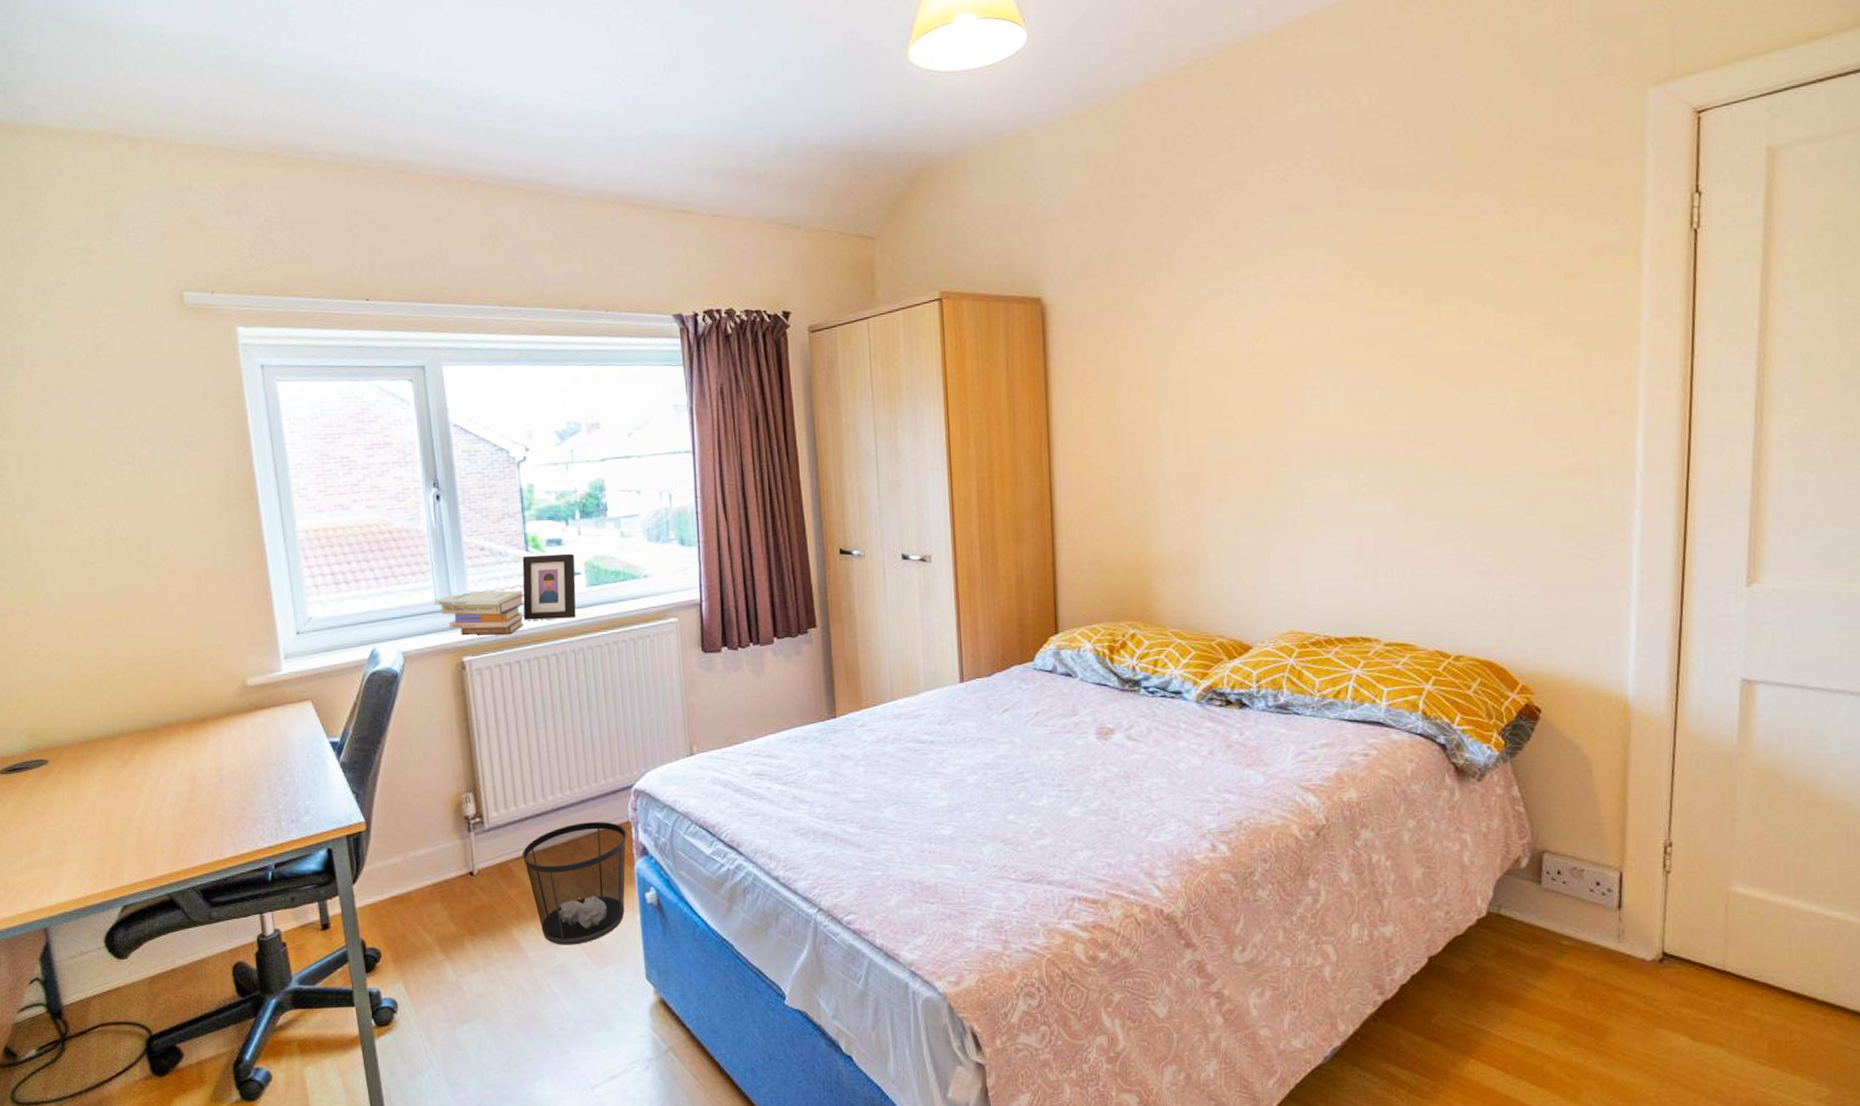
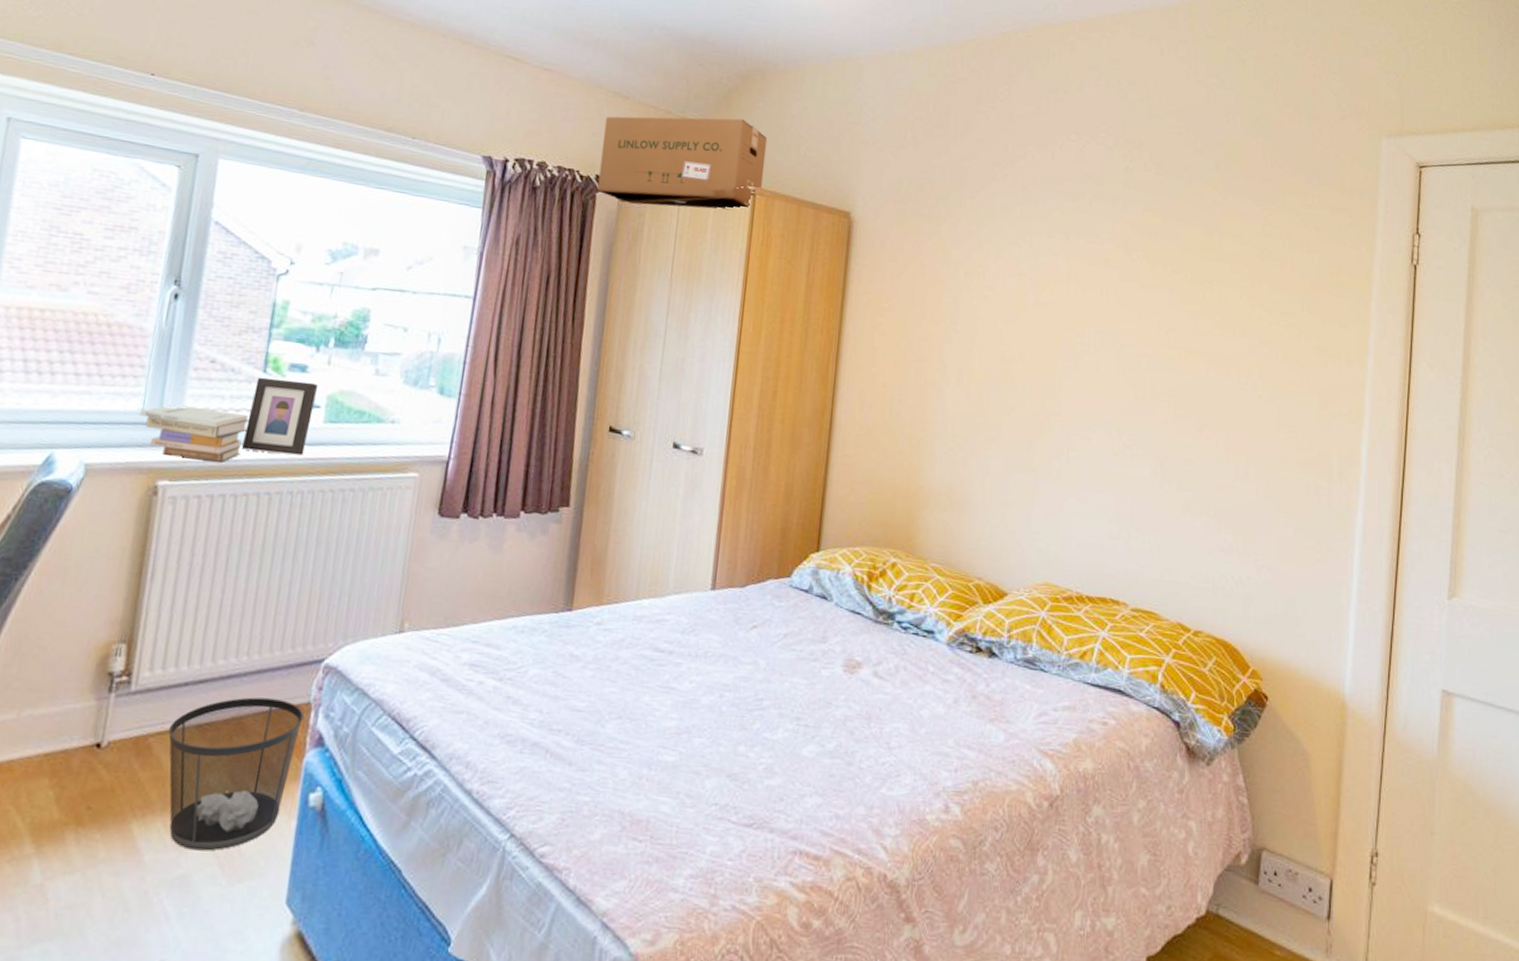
box: none [781,224,948,334] -> present [597,116,768,211]

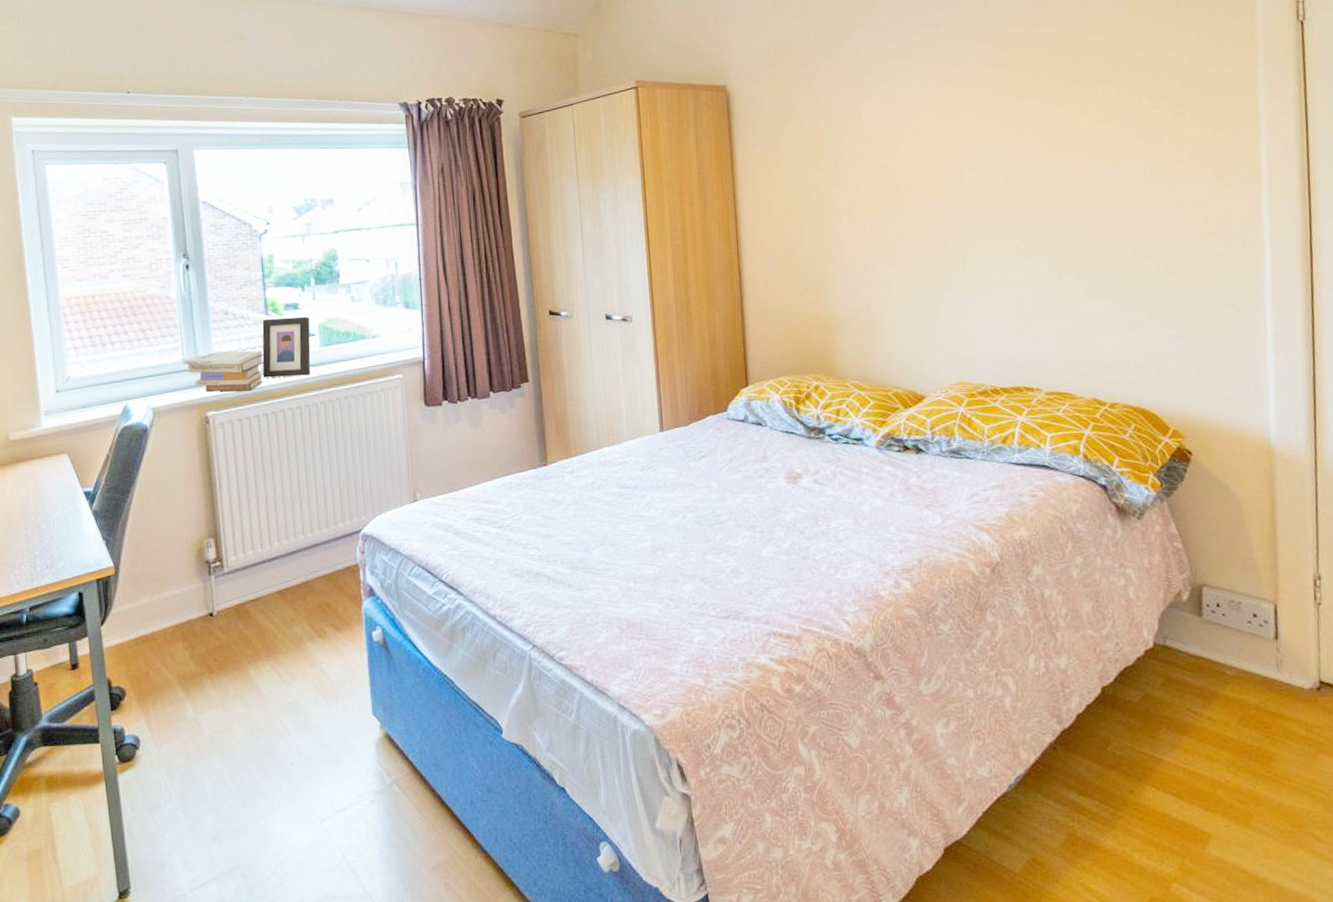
waste bin: present [168,697,305,851] -> none [258,565,355,683]
box: present [597,116,768,211] -> none [495,22,643,119]

